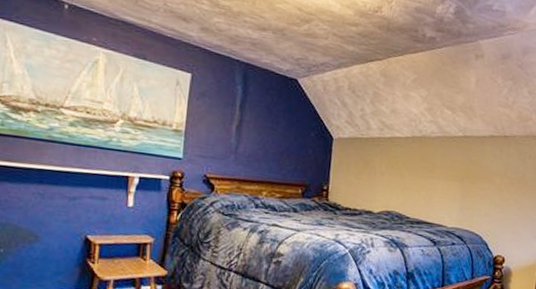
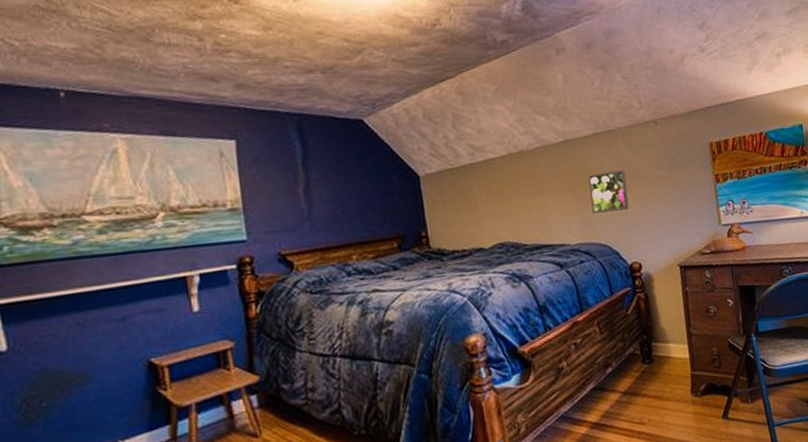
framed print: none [473,170,511,209] -> present [588,170,629,213]

